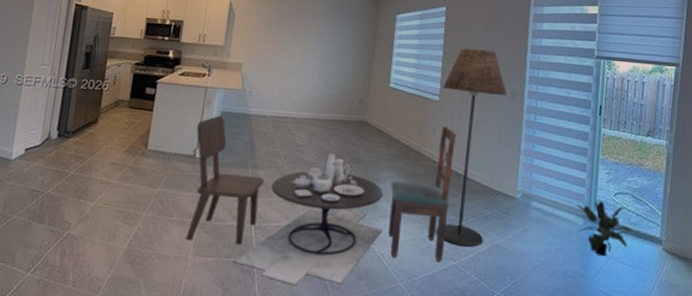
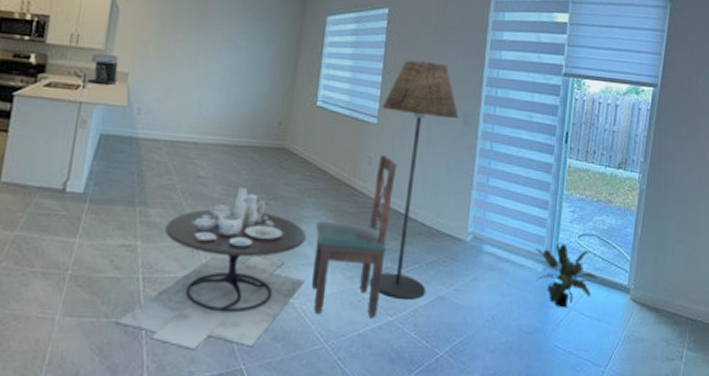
dining chair: present [186,115,264,245] -> none [53,138,156,302]
coffee maker: none [211,49,235,73] -> present [87,54,119,85]

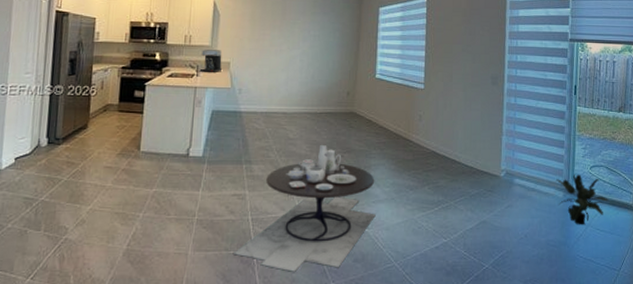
dining chair: present [311,155,398,317] -> none [381,113,442,240]
floor lamp: present [371,60,458,299] -> none [427,37,487,225]

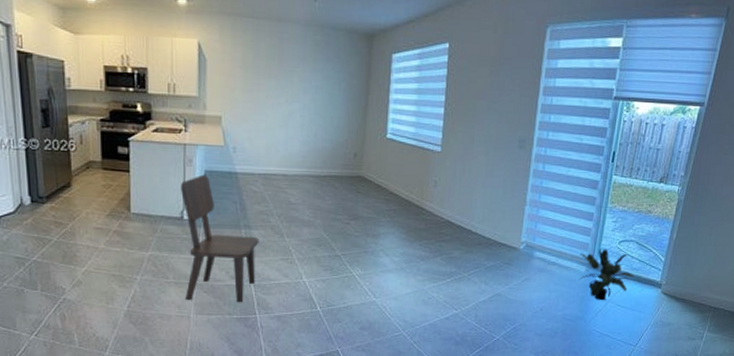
dining chair: none [185,114,259,238] -> present [181,174,259,303]
coffee maker: present [199,50,222,72] -> none [187,101,212,128]
dining table: present [234,144,376,273] -> none [237,210,384,338]

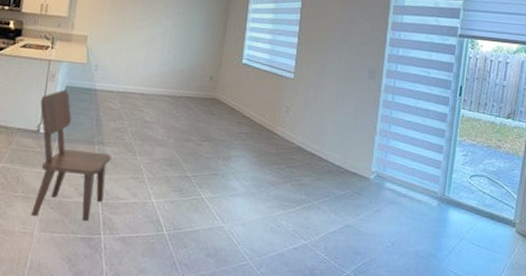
potted plant: present [580,249,634,300] -> none [431,182,487,237]

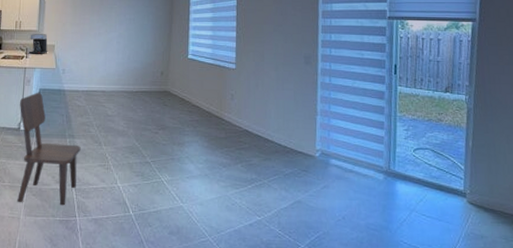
coffee maker: none [54,20,80,46] -> present [28,34,48,54]

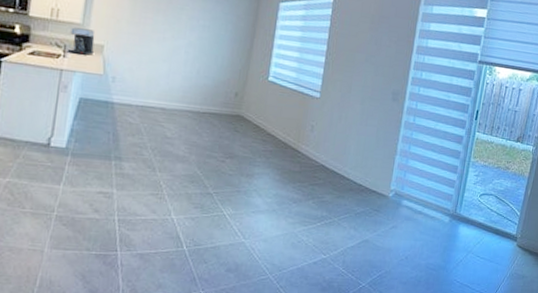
dining chair: present [17,92,81,206] -> none [41,101,129,238]

